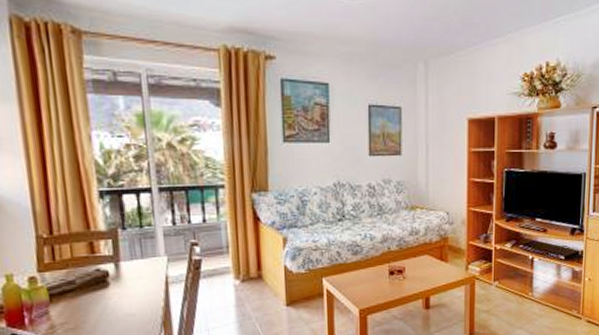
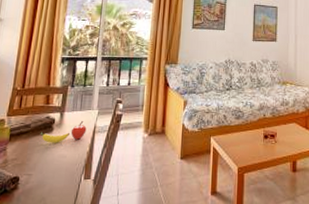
fruit: none [91,271,156,301] -> present [40,121,87,143]

